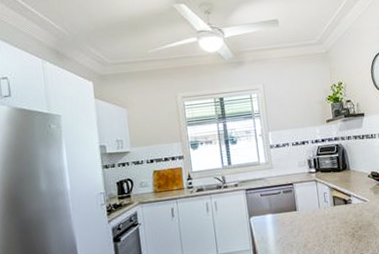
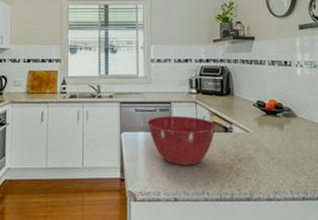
mixing bowl: none [273,194,337,240] -> present [147,115,216,166]

